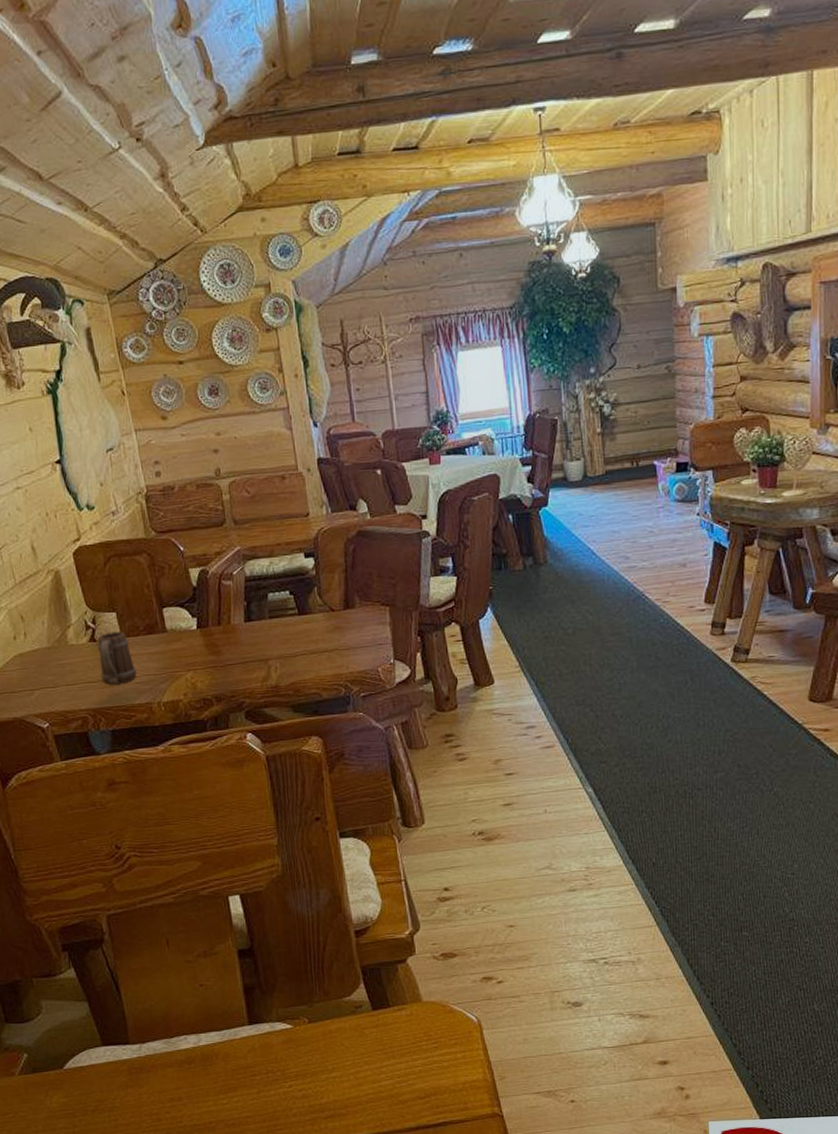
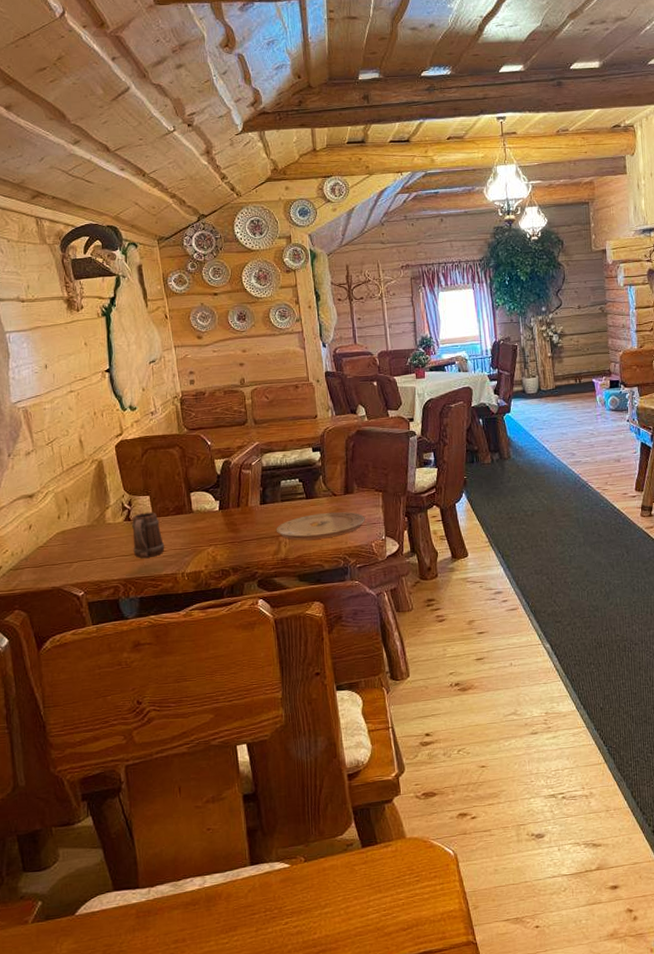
plate: none [265,630,370,664] -> present [277,512,365,540]

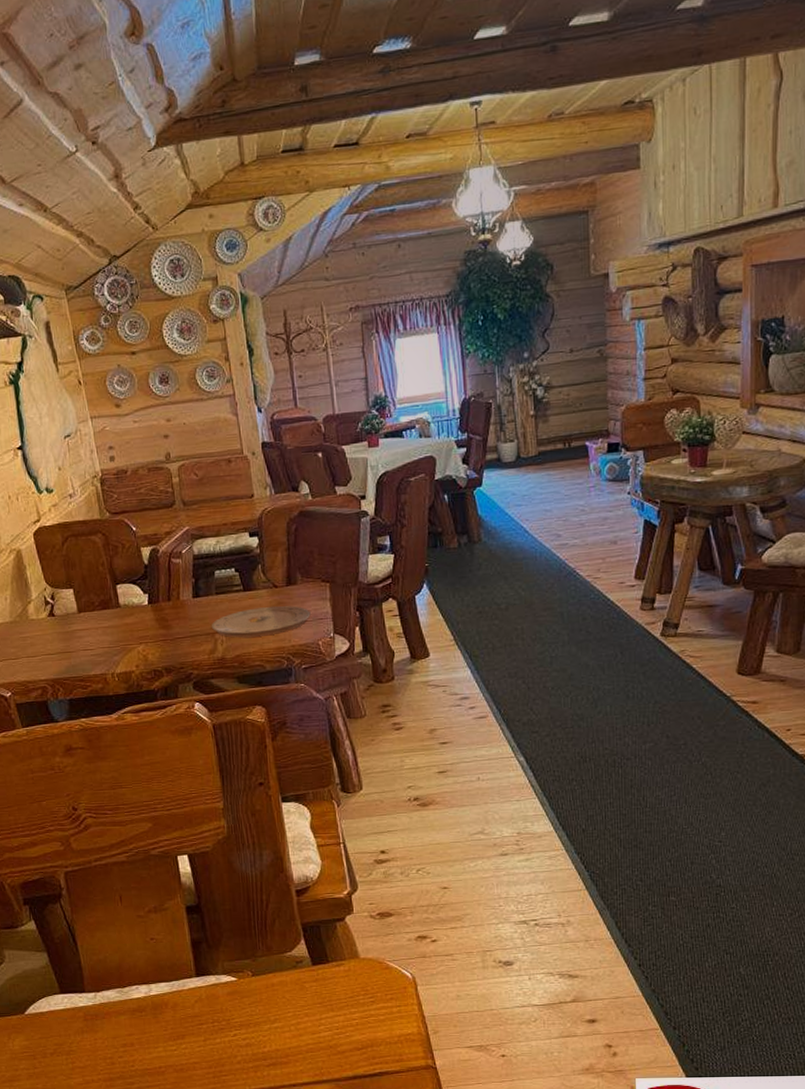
beer mug: present [132,512,165,558] -> none [56,606,93,657]

